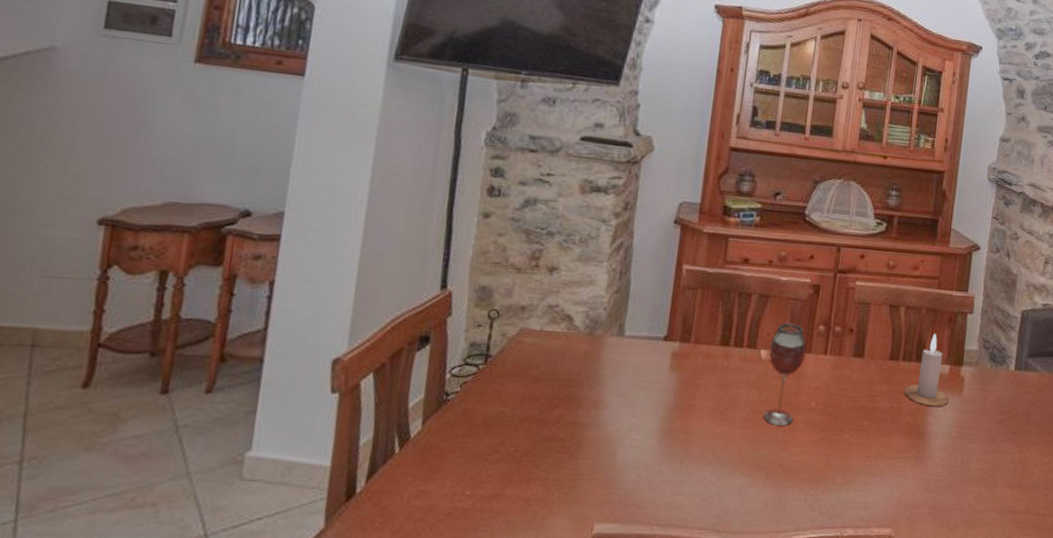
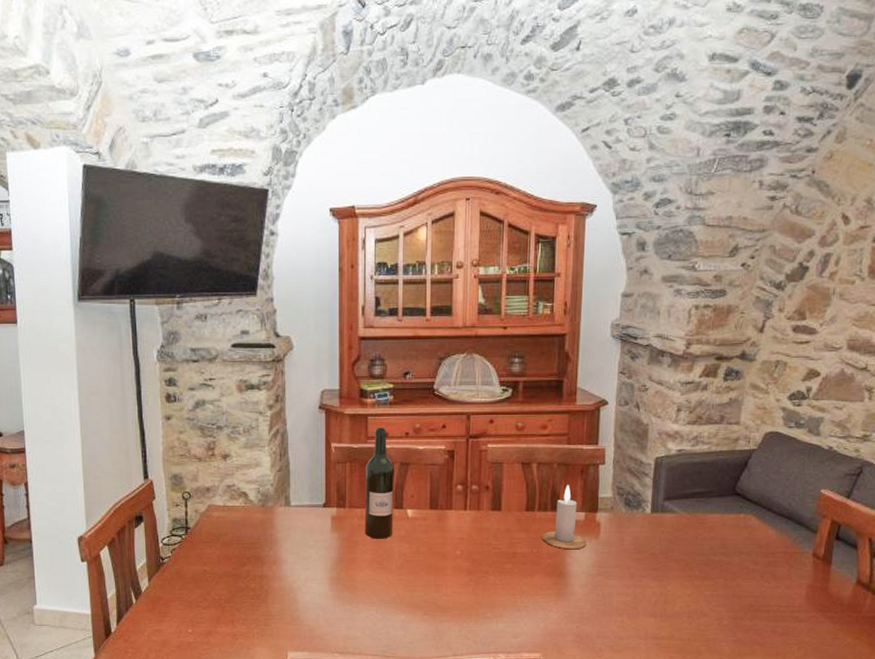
wine bottle: none [708,252,752,384] -> present [364,428,394,539]
wineglass: present [763,323,807,426] -> none [414,486,447,571]

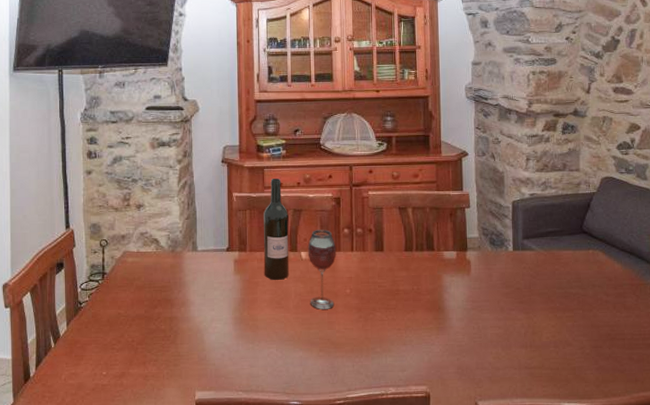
wineglass: none [414,486,447,571] -> present [307,230,337,309]
candle: present [542,485,587,550] -> none [420,227,460,286]

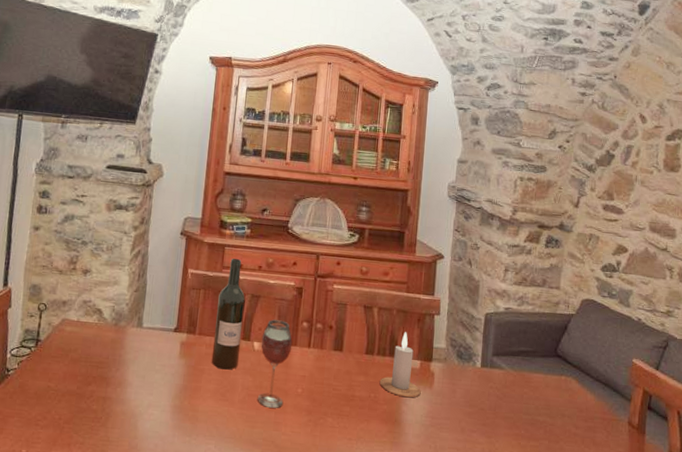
candle: none [420,227,460,286] -> present [379,332,421,398]

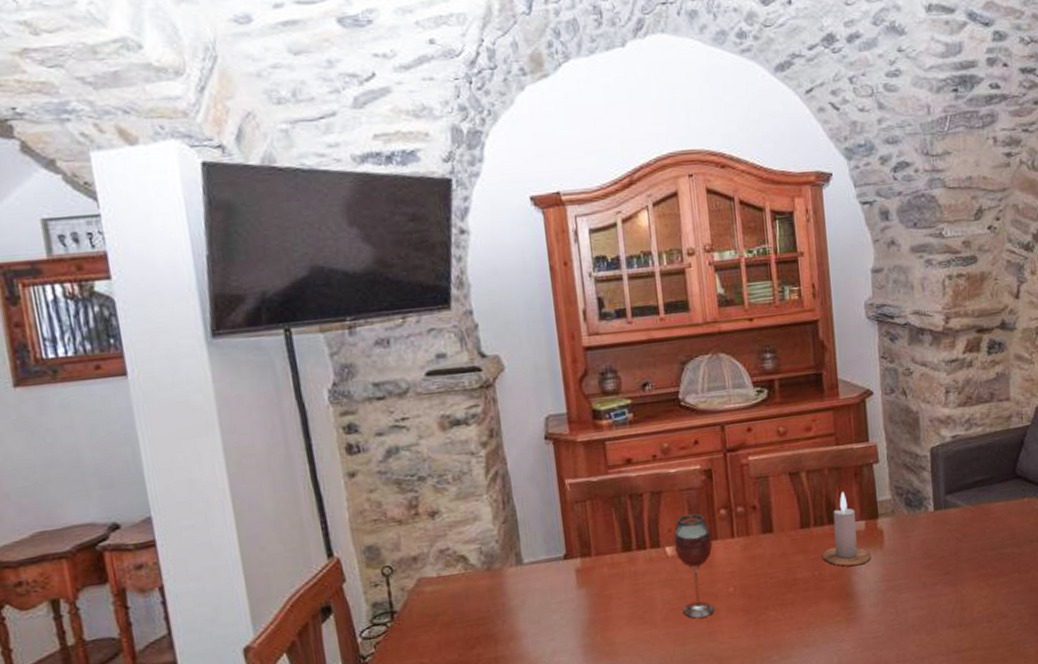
wine bottle: present [211,259,246,370] -> none [610,453,653,589]

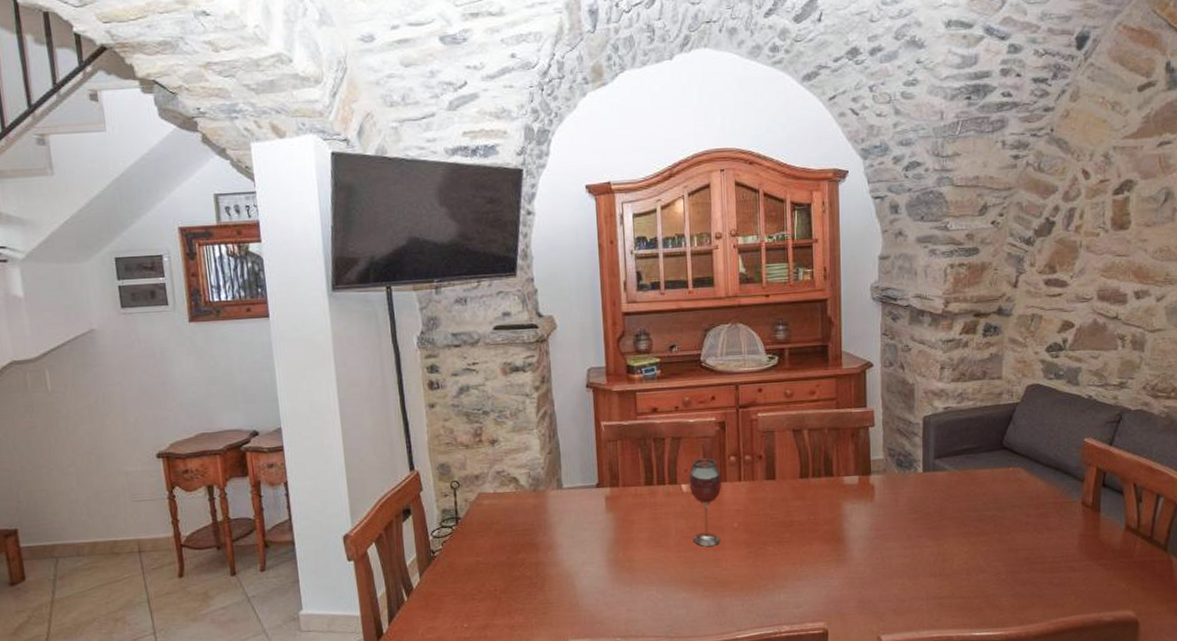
candle: present [822,491,871,567] -> none [817,449,862,515]

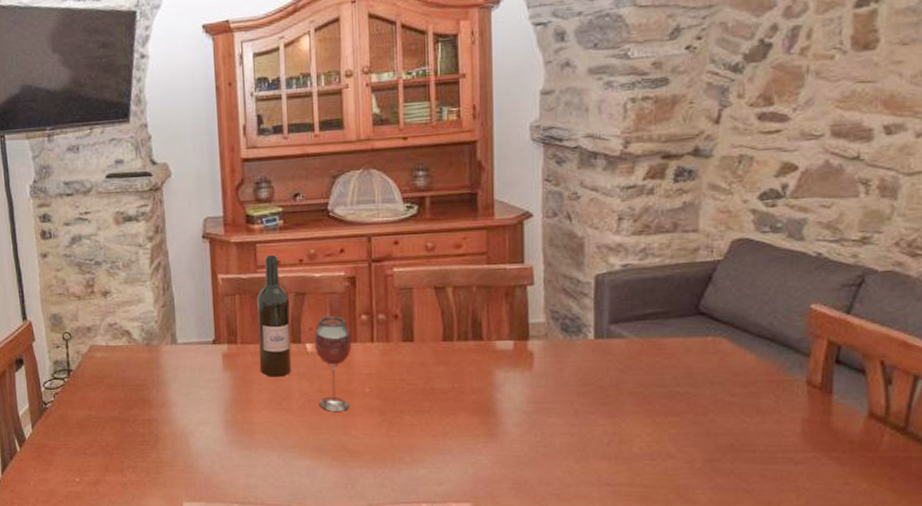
wine bottle: none [637,403,669,517] -> present [257,255,292,377]

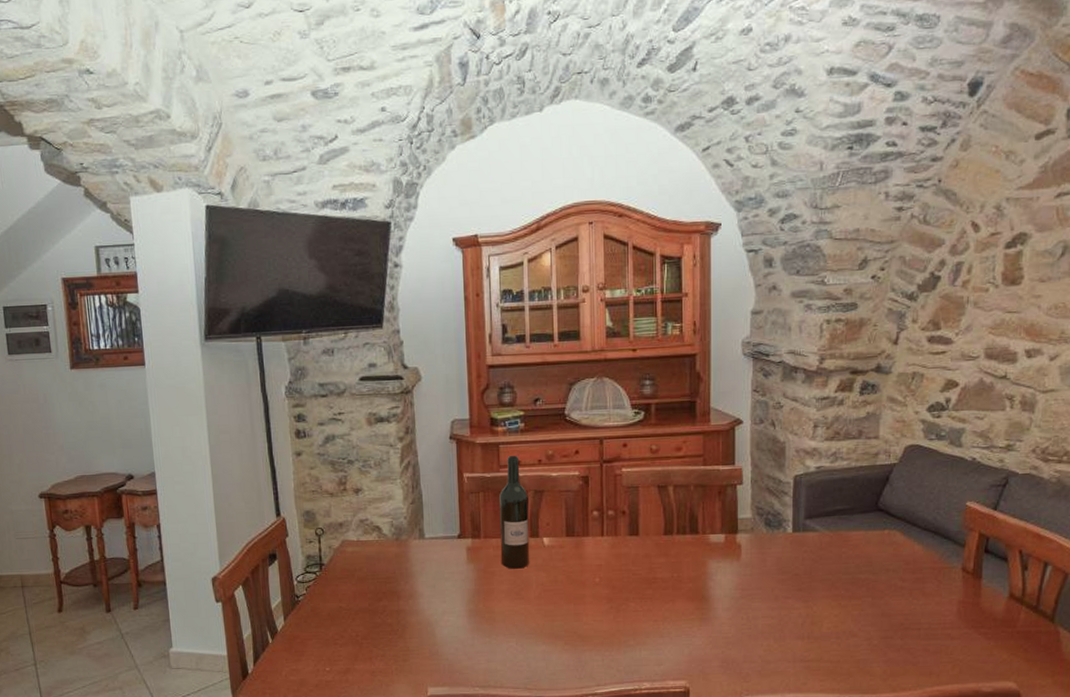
wineglass: present [314,316,352,412] -> none [550,512,584,600]

